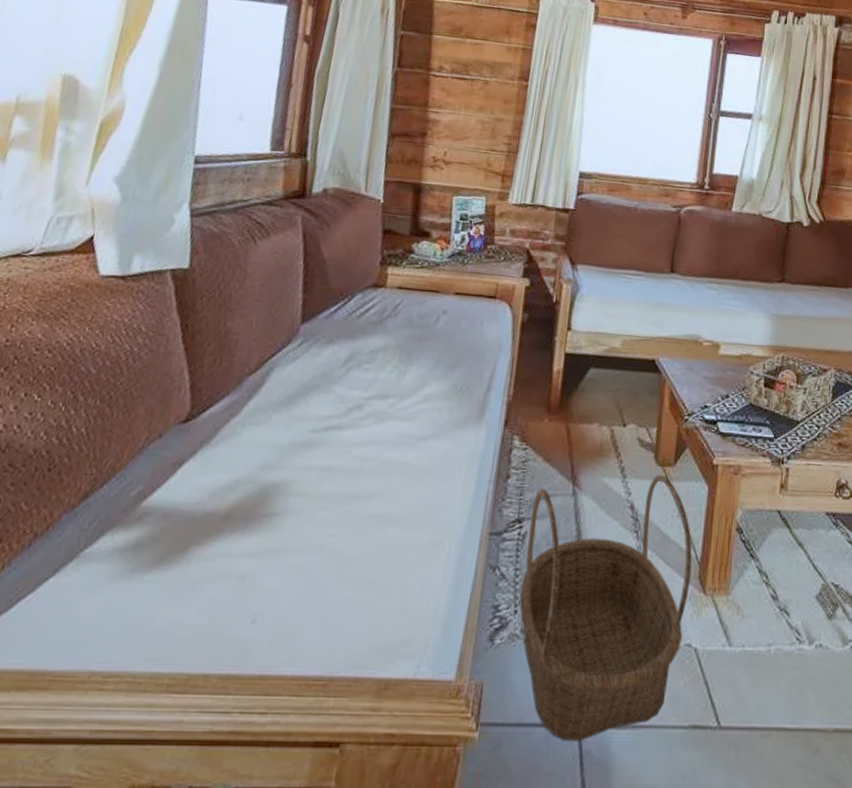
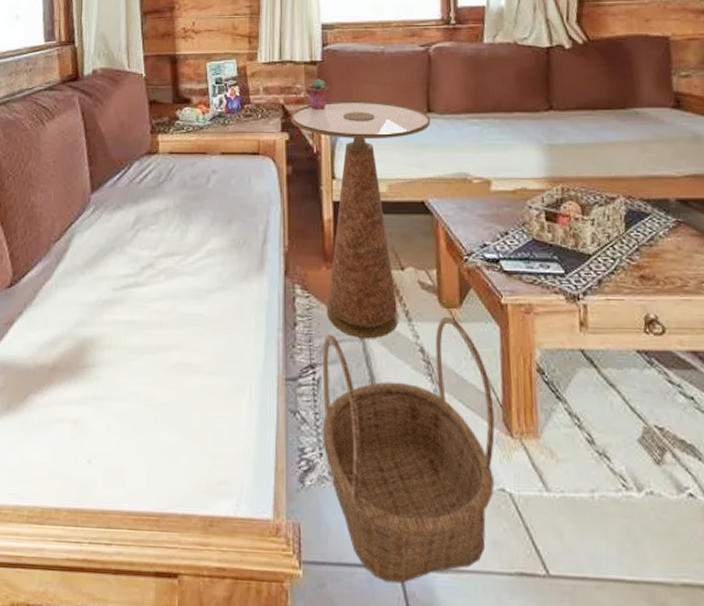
side table: none [534,251,672,495] -> present [291,100,430,339]
potted succulent: none [554,226,579,260] -> present [306,78,330,111]

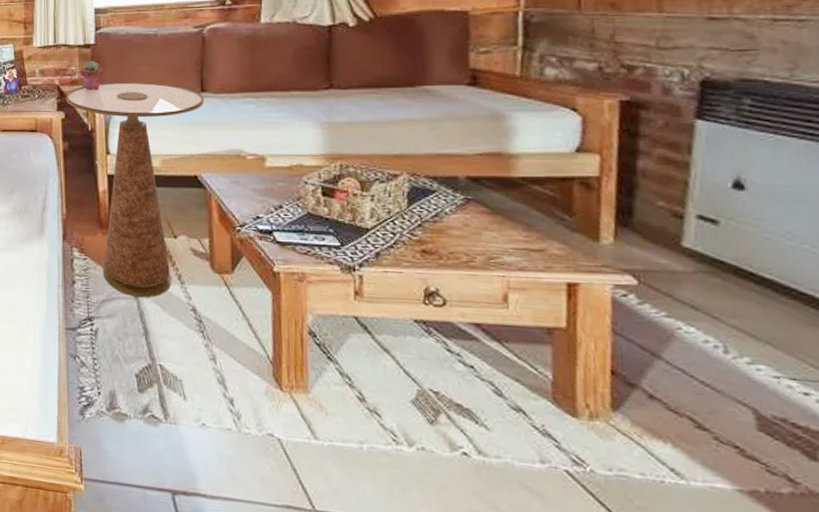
basket: present [322,317,495,584] -> none [99,282,265,504]

